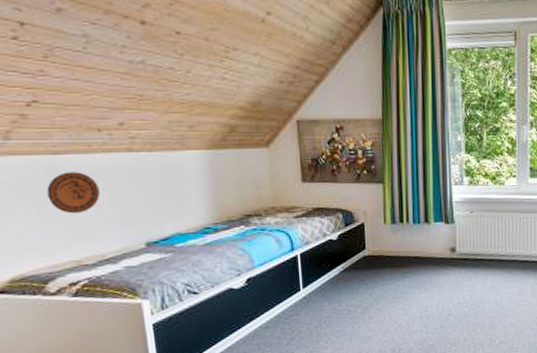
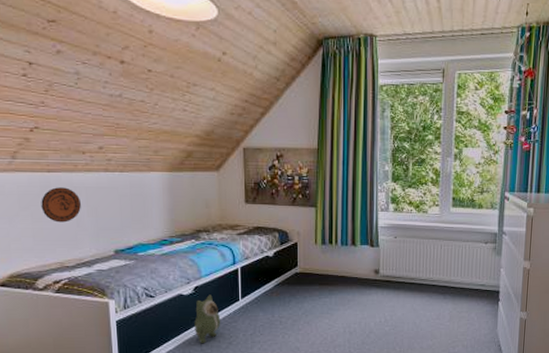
plush toy: none [248,286,281,342] -> present [194,295,221,344]

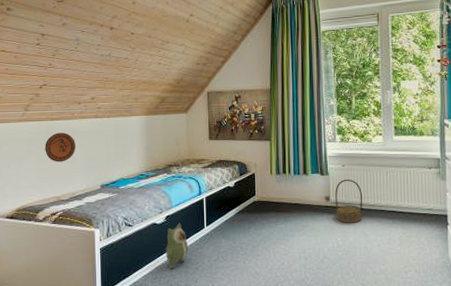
basket: none [385,251,415,298] -> present [335,179,363,223]

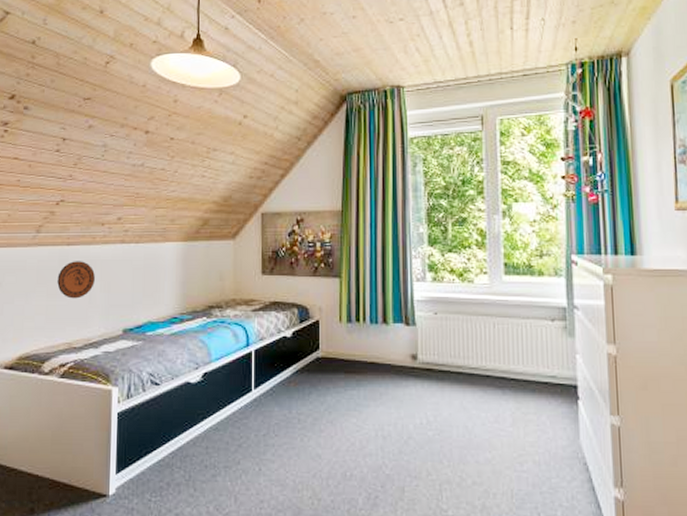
plush toy: present [166,223,189,270] -> none [201,383,231,445]
basket: present [335,179,363,223] -> none [424,331,462,392]

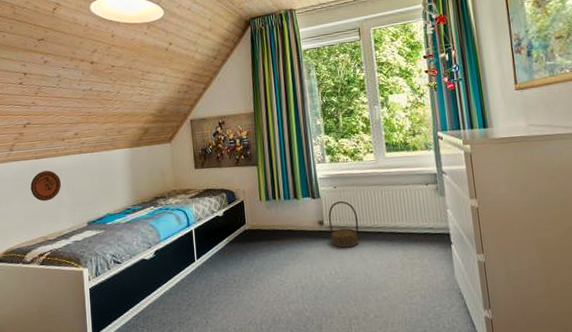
basket: none [424,331,462,392] -> present [328,201,360,248]

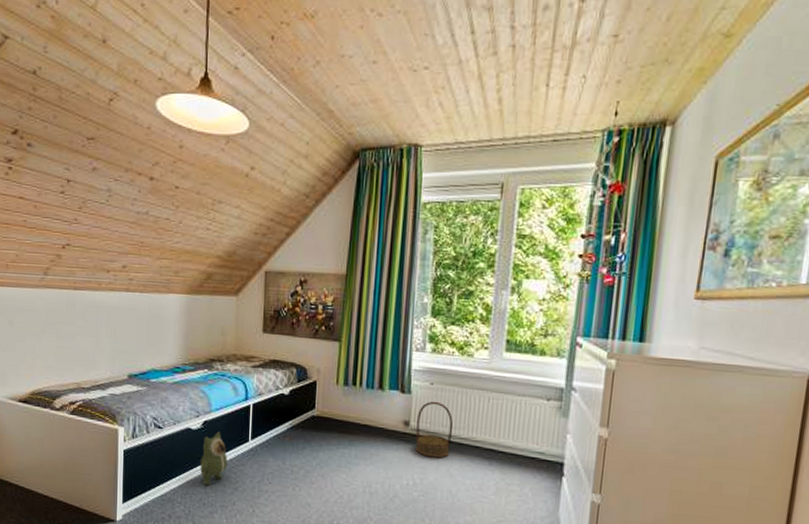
decorative plate: present [30,170,61,202] -> none [65,305,101,342]
plush toy: none [156,257,180,307] -> present [200,431,228,486]

